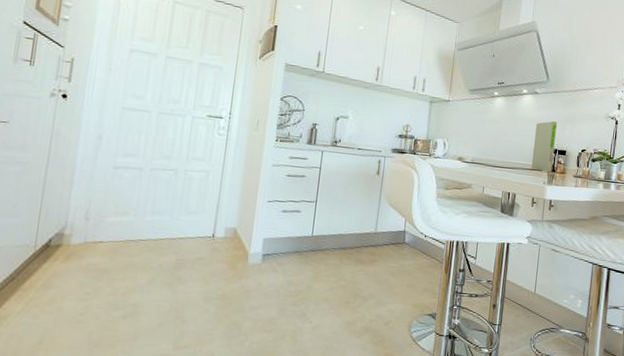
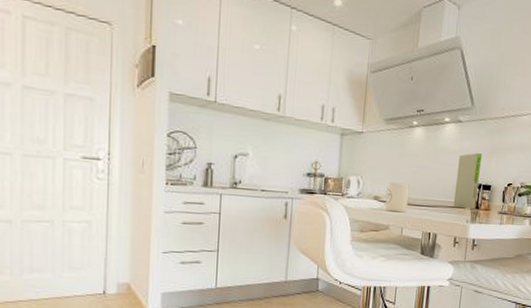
mug: none [468,144,491,173] -> present [385,181,410,213]

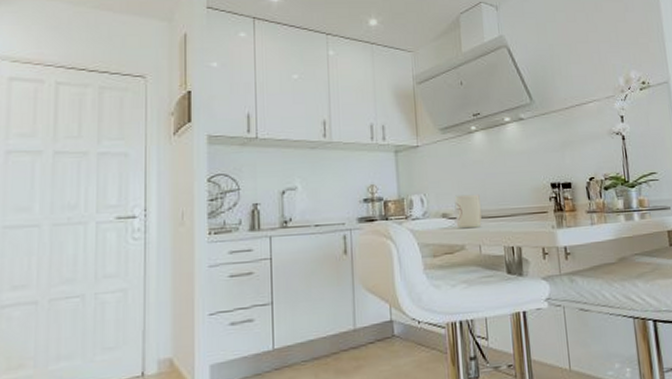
book: present [453,153,483,209] -> none [528,150,559,214]

